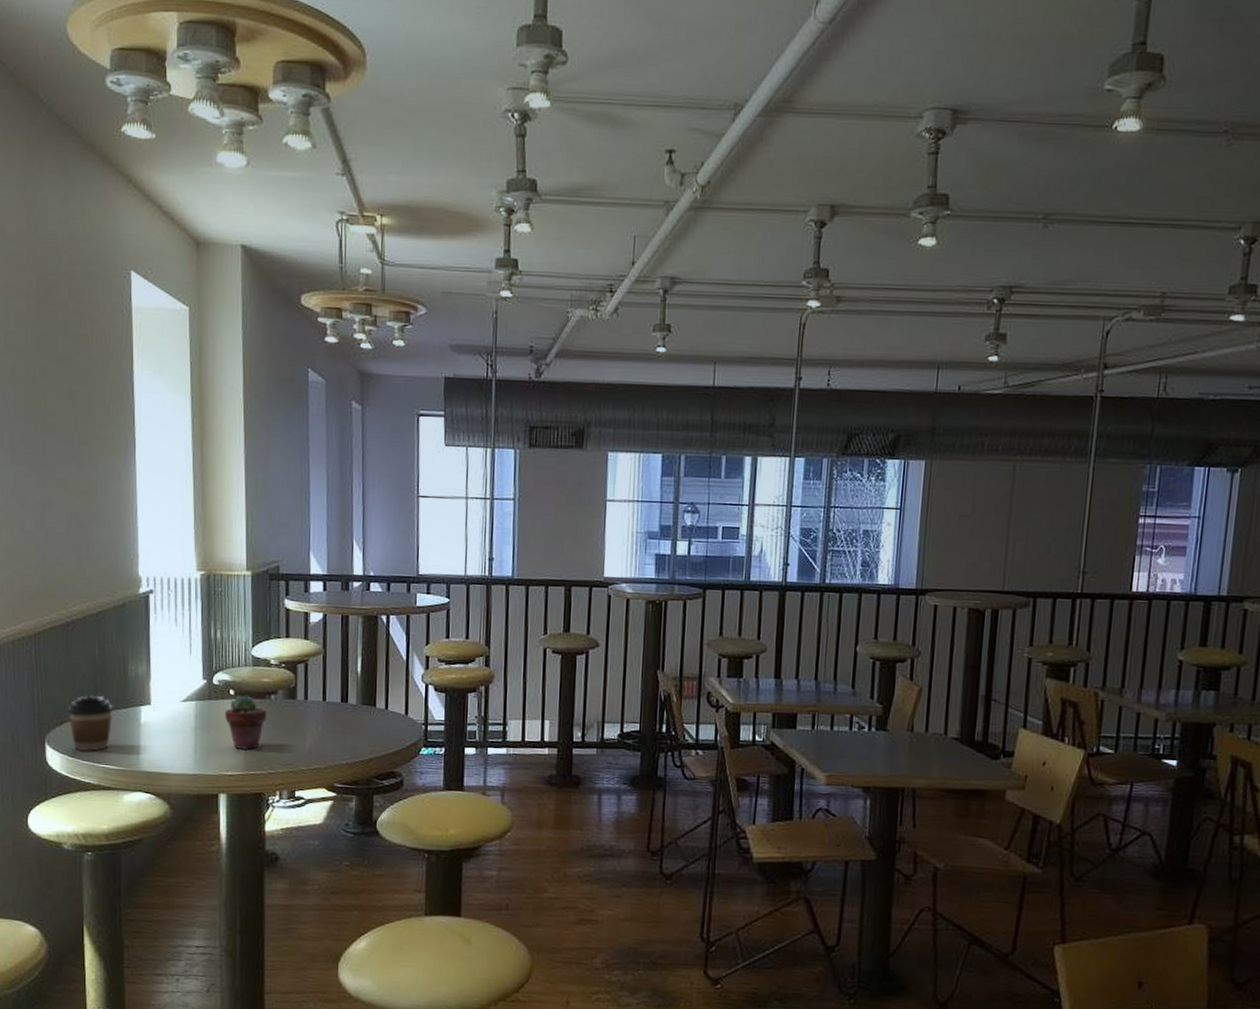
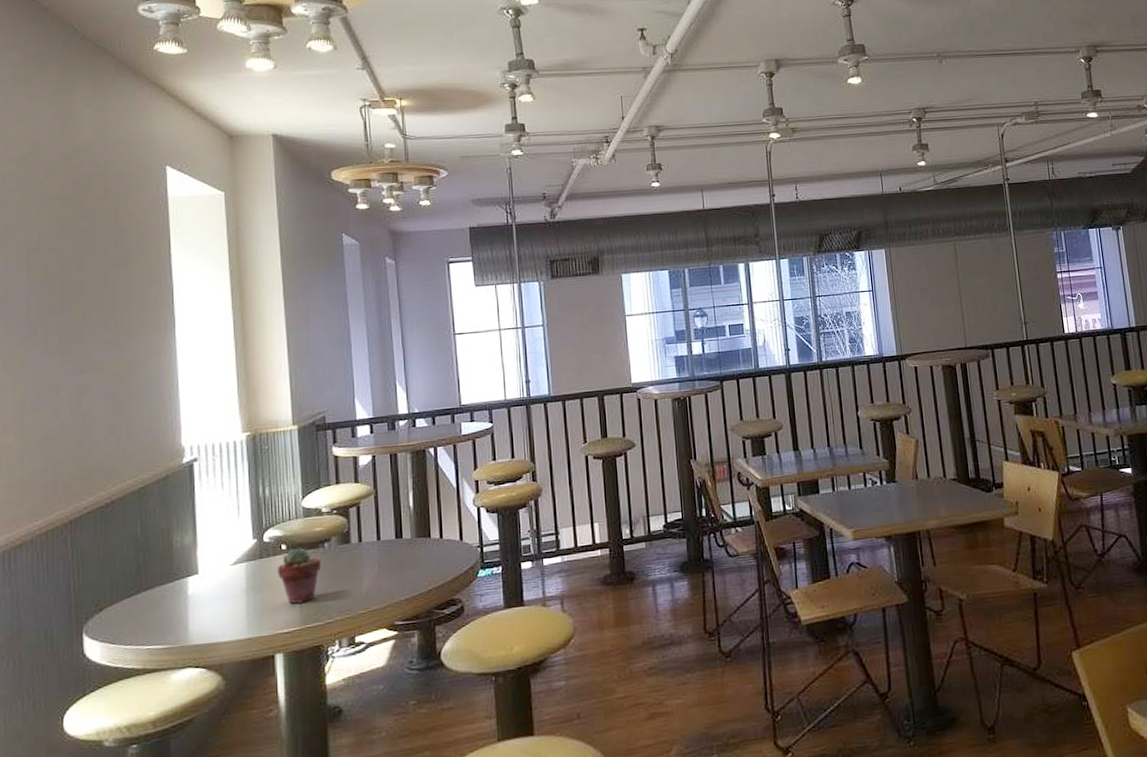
coffee cup: present [67,695,113,752] -> none [107,573,158,636]

